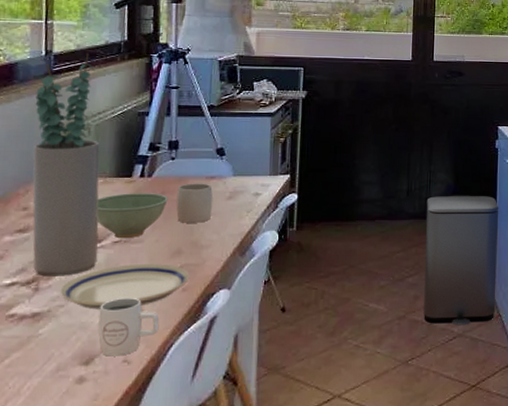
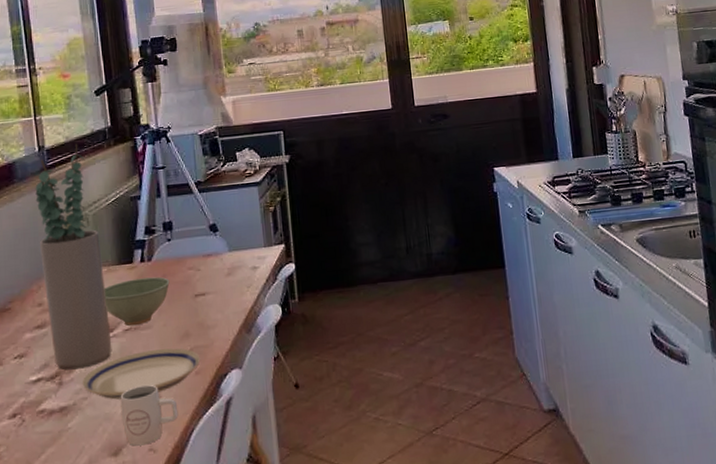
mug: present [176,183,213,223] -> none [177,262,214,305]
pedal bin: present [423,195,499,326] -> none [428,245,519,390]

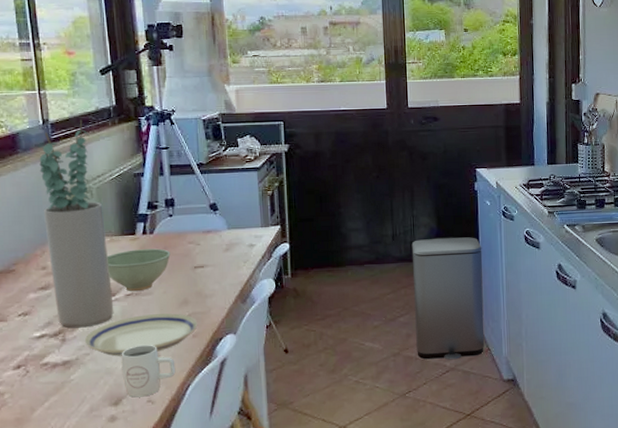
pedal bin: none [428,245,519,390] -> present [411,237,485,360]

